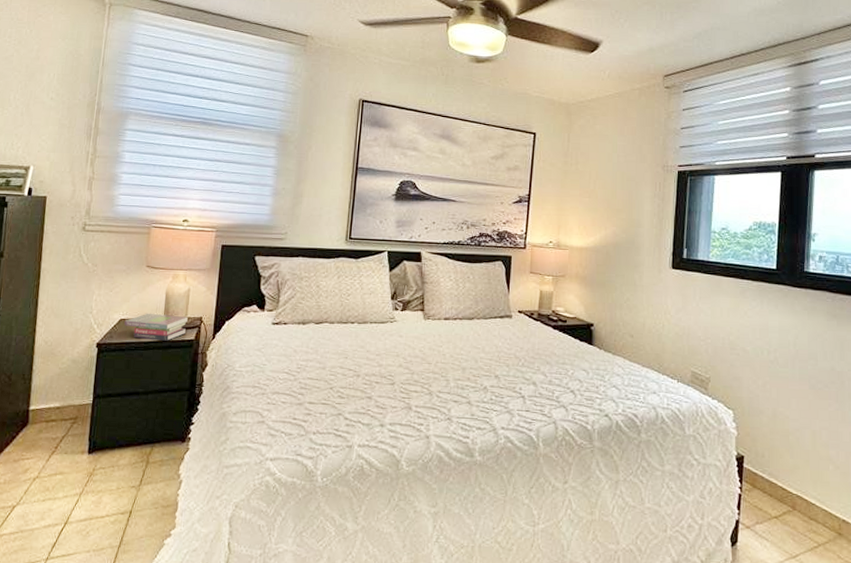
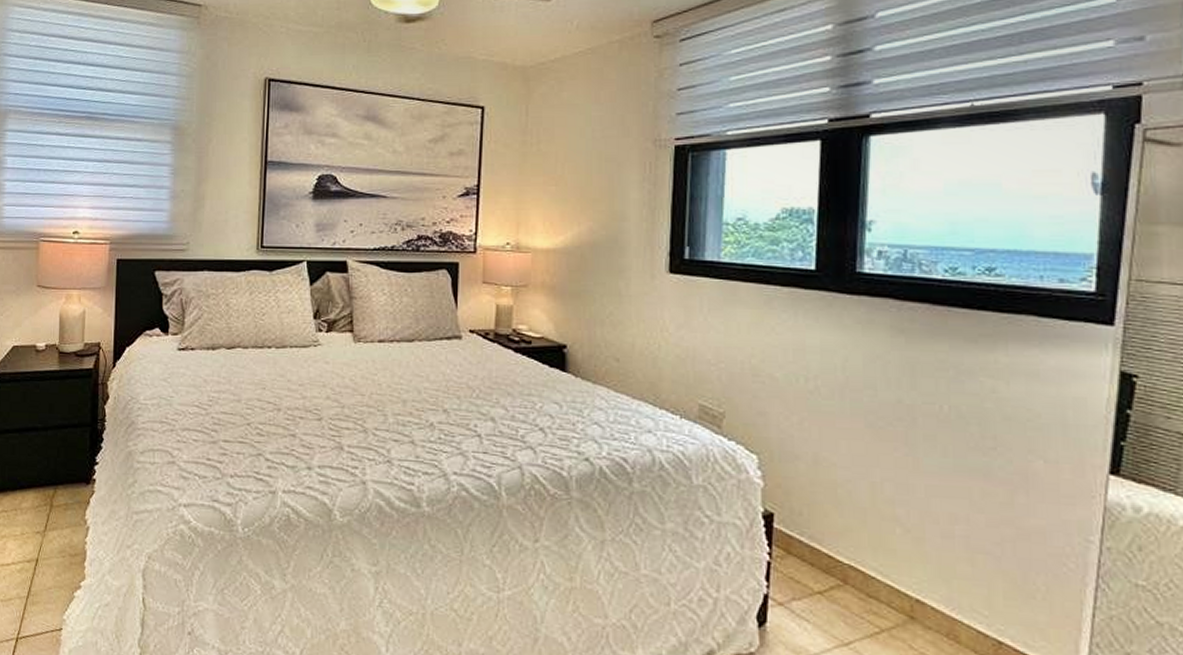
books: present [124,313,188,341] -> none [17,338,85,370]

